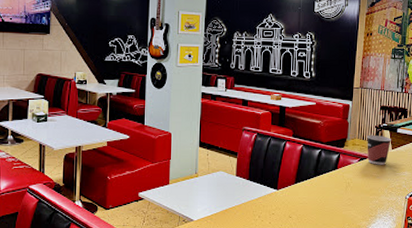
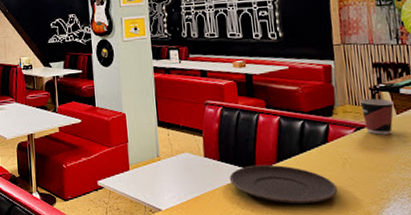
plate: none [254,185,340,219] -> present [229,164,338,205]

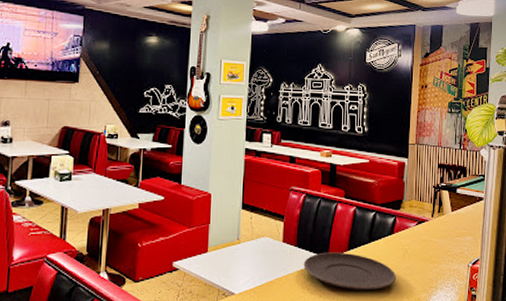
cup: present [359,98,394,135] -> none [424,195,450,229]

